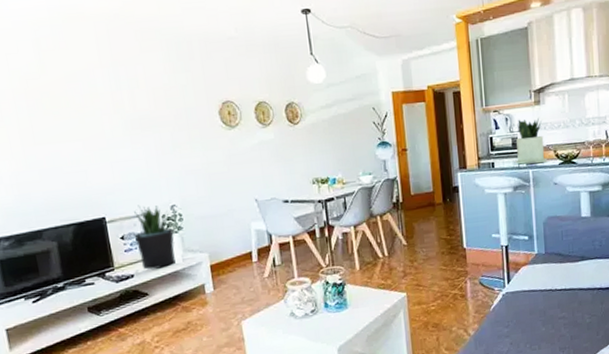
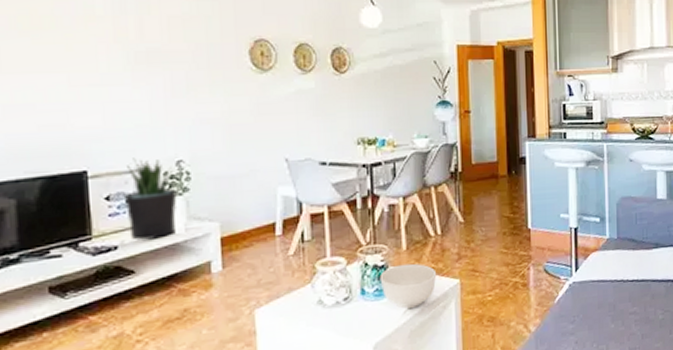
bowl: none [339,281,387,318] -> present [379,263,437,309]
planter: present [515,118,548,165] -> none [589,86,623,138]

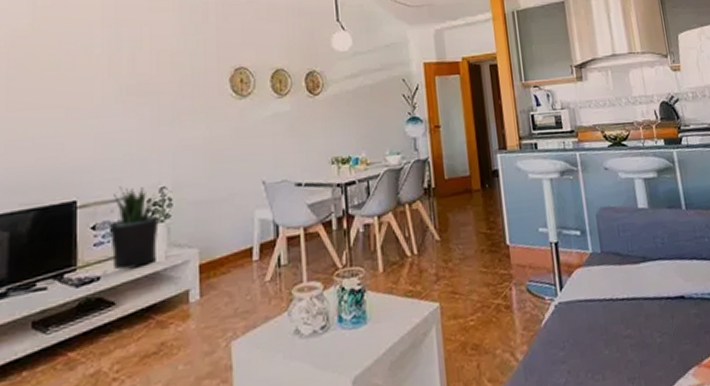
bowl: present [379,263,437,309] -> none [357,286,416,337]

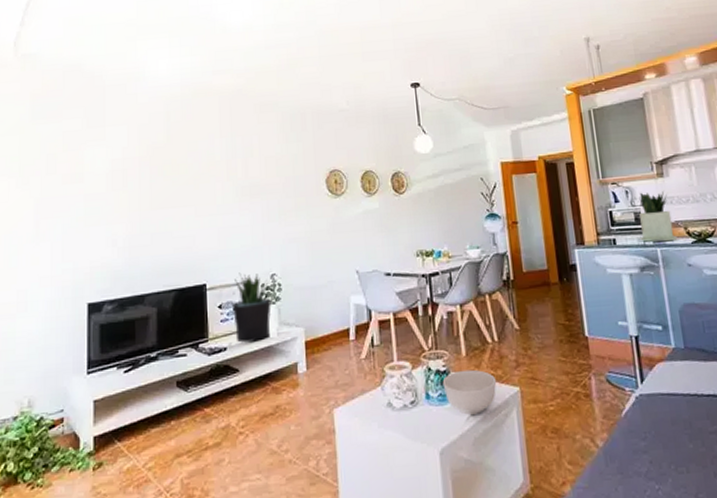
bowl: none [357,286,416,337] -> present [442,369,497,415]
planter: none [559,95,595,147] -> present [639,192,678,243]

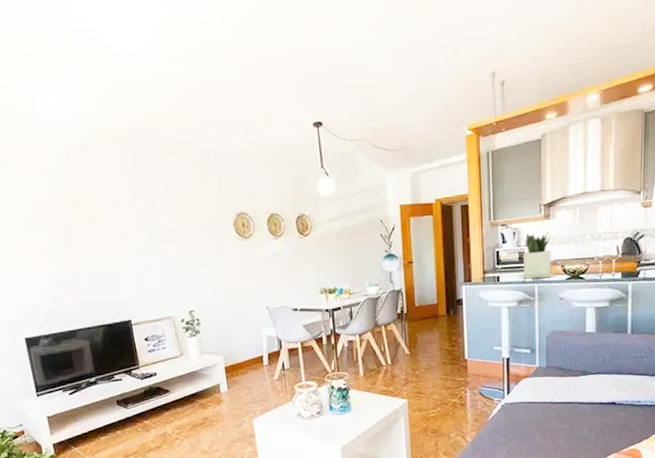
planter: present [231,272,271,344] -> none [156,309,194,370]
bowl: present [442,369,497,415] -> none [343,386,389,421]

